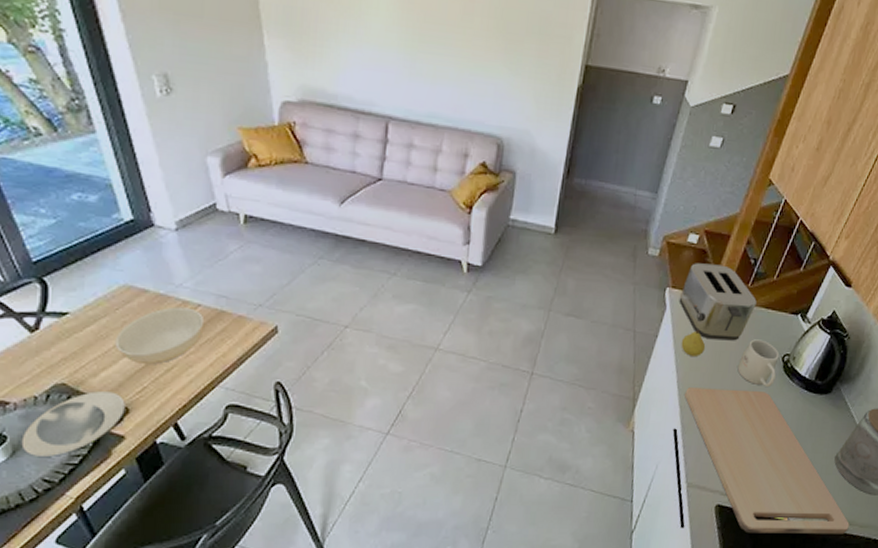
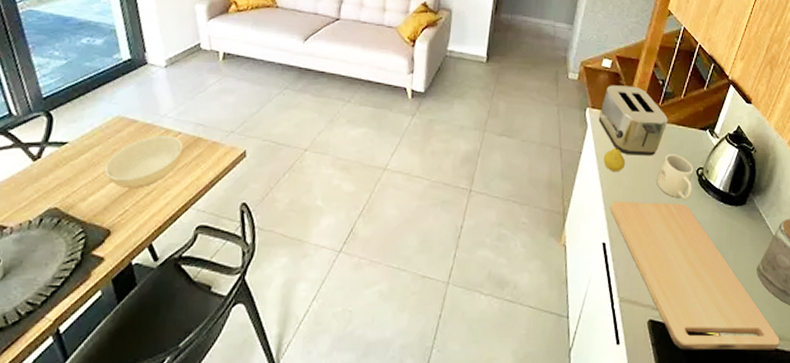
plate: present [21,391,125,456] -> none [11,215,108,279]

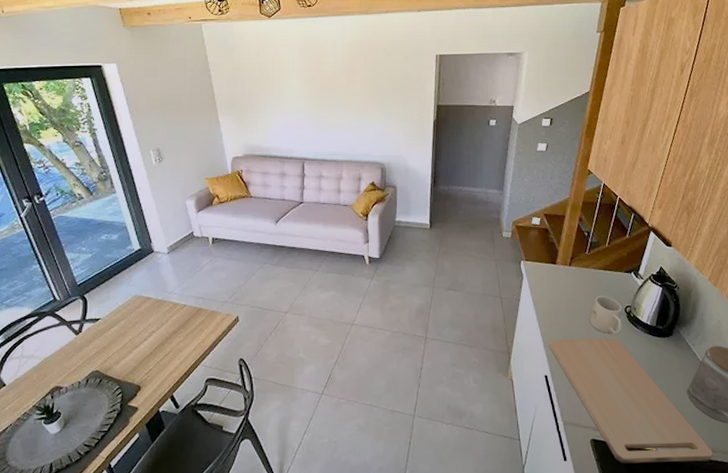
bowl: present [104,135,184,189] -> none [130,308,189,353]
toaster: present [598,85,668,156] -> none [532,239,595,299]
fruit: present [603,145,626,171] -> none [539,291,560,314]

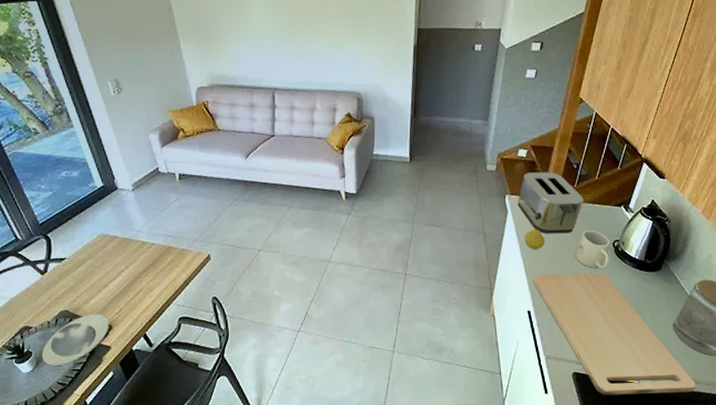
plate: none [70,374,138,427] -> present [41,314,109,366]
toaster: none [532,239,595,299] -> present [517,172,584,234]
fruit: none [539,291,560,314] -> present [524,226,545,249]

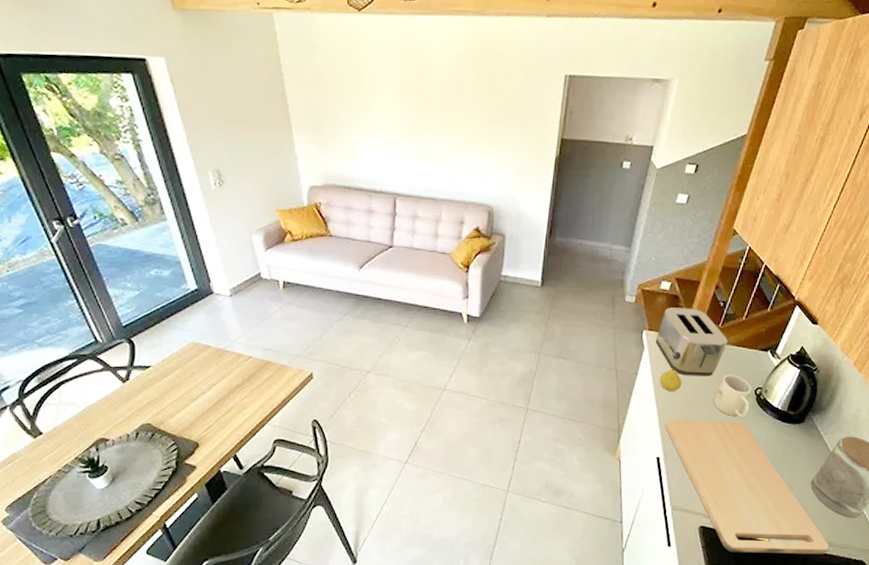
plate: present [41,314,109,366] -> none [118,429,196,483]

